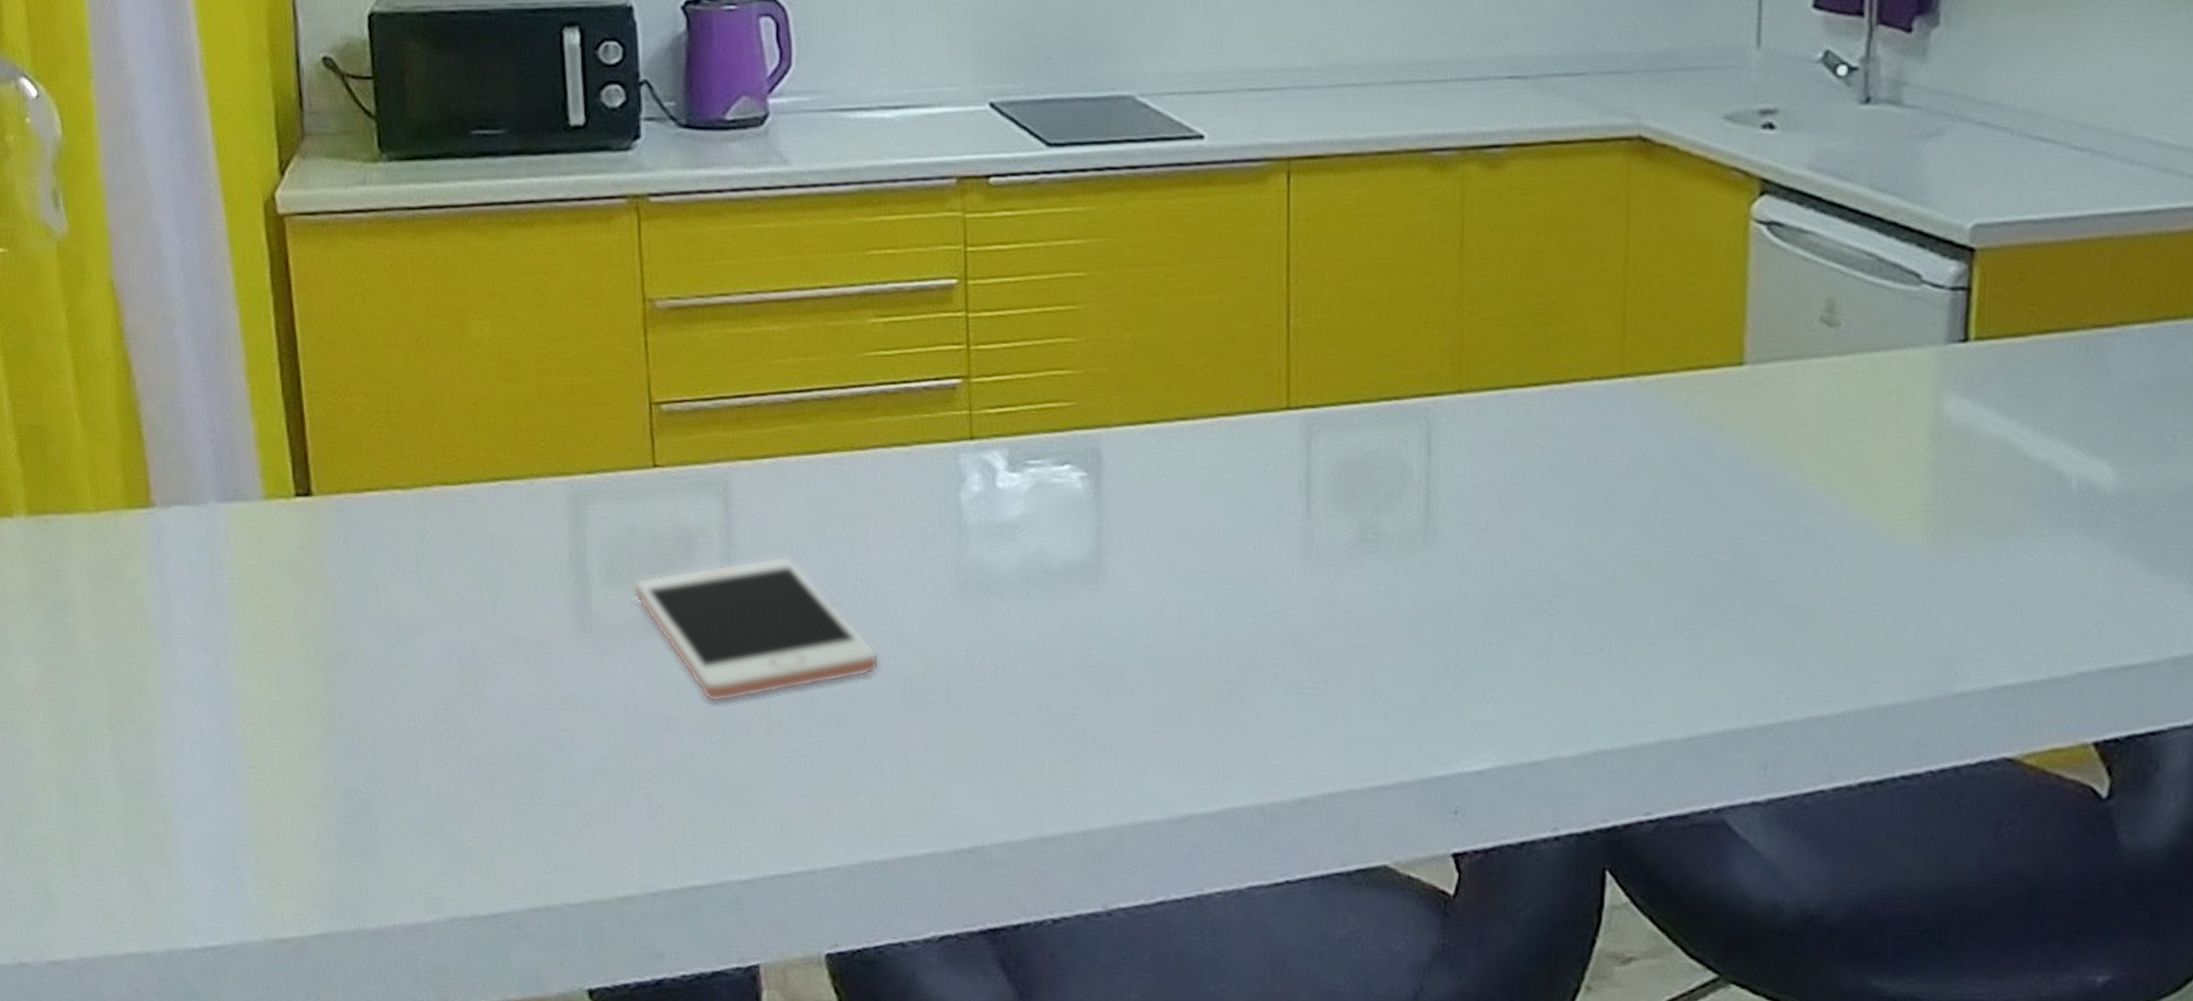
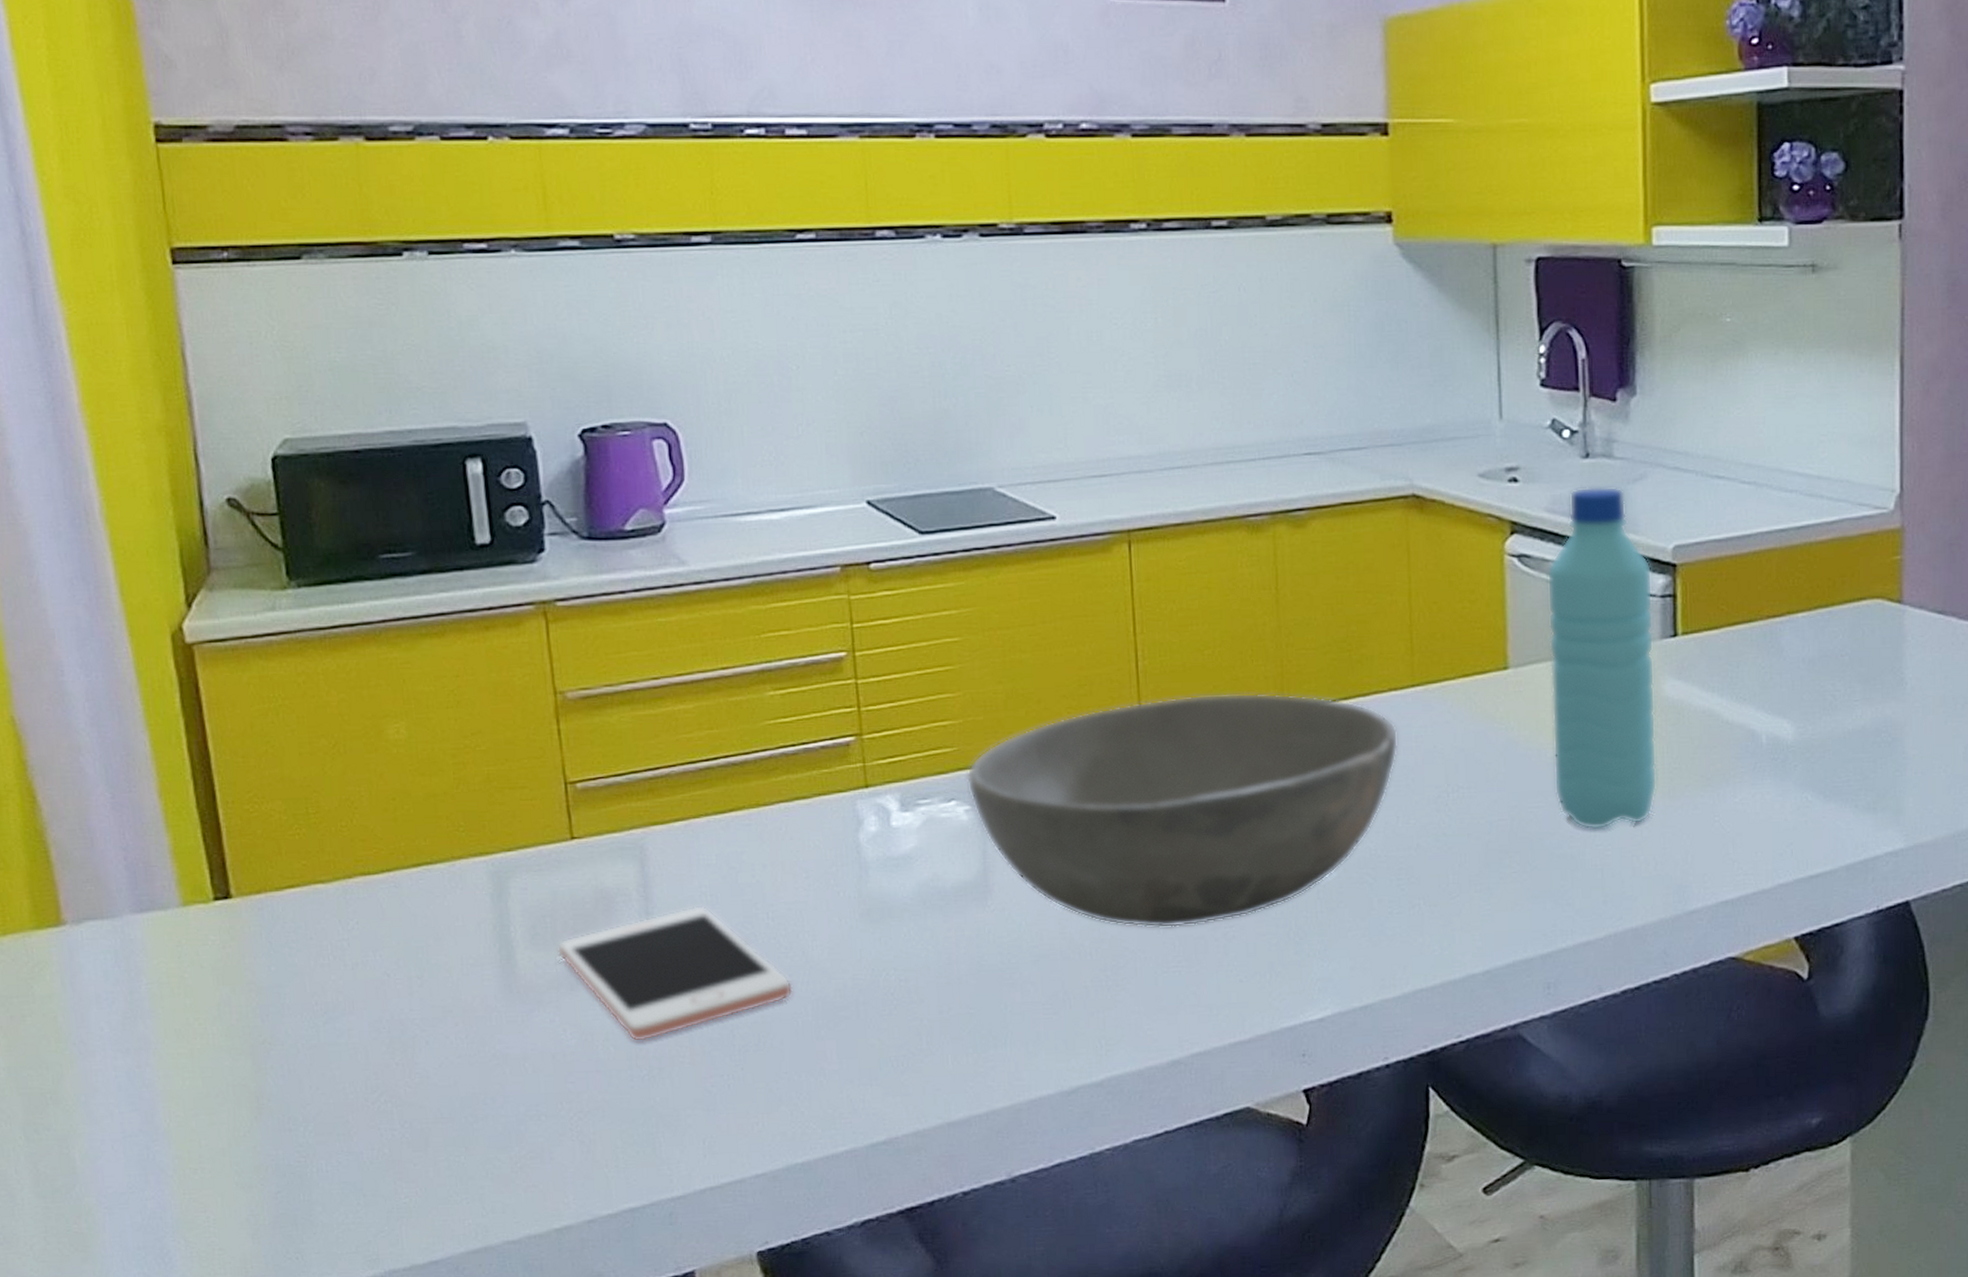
bowl: none [1084,364,1599,642] -> present [967,692,1399,929]
water bottle: none [1791,141,1942,579] -> present [1546,486,1658,830]

